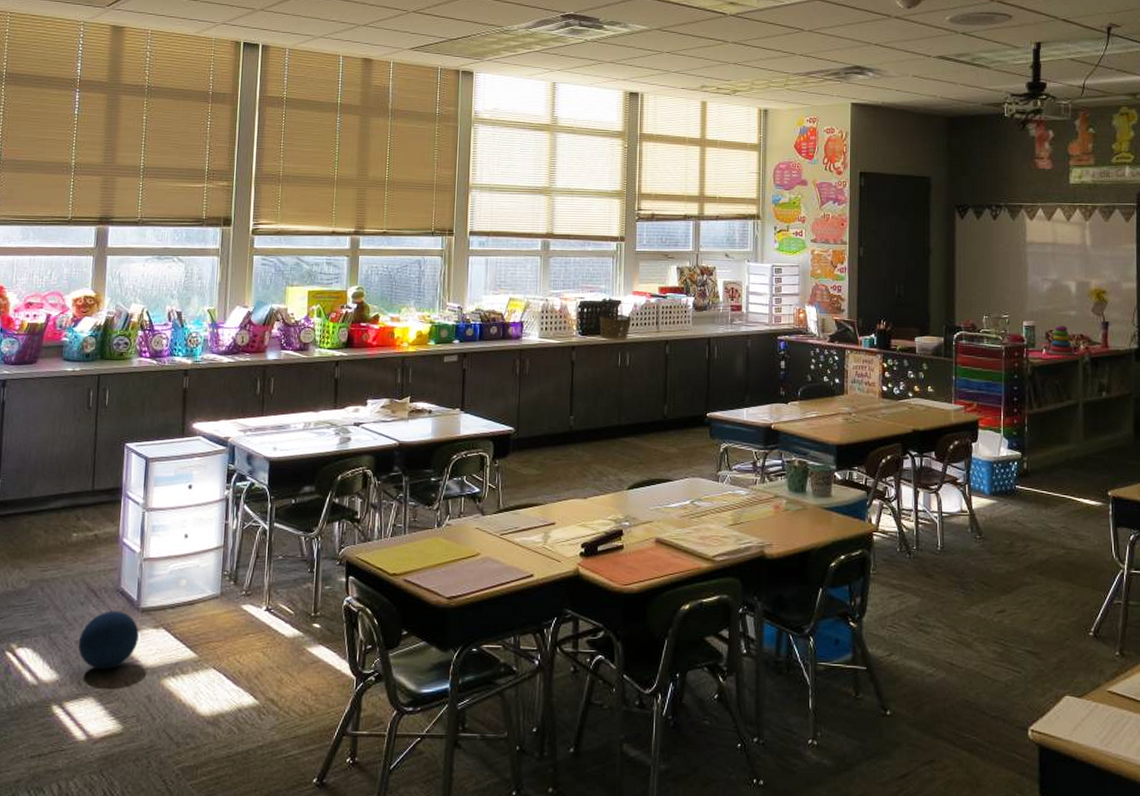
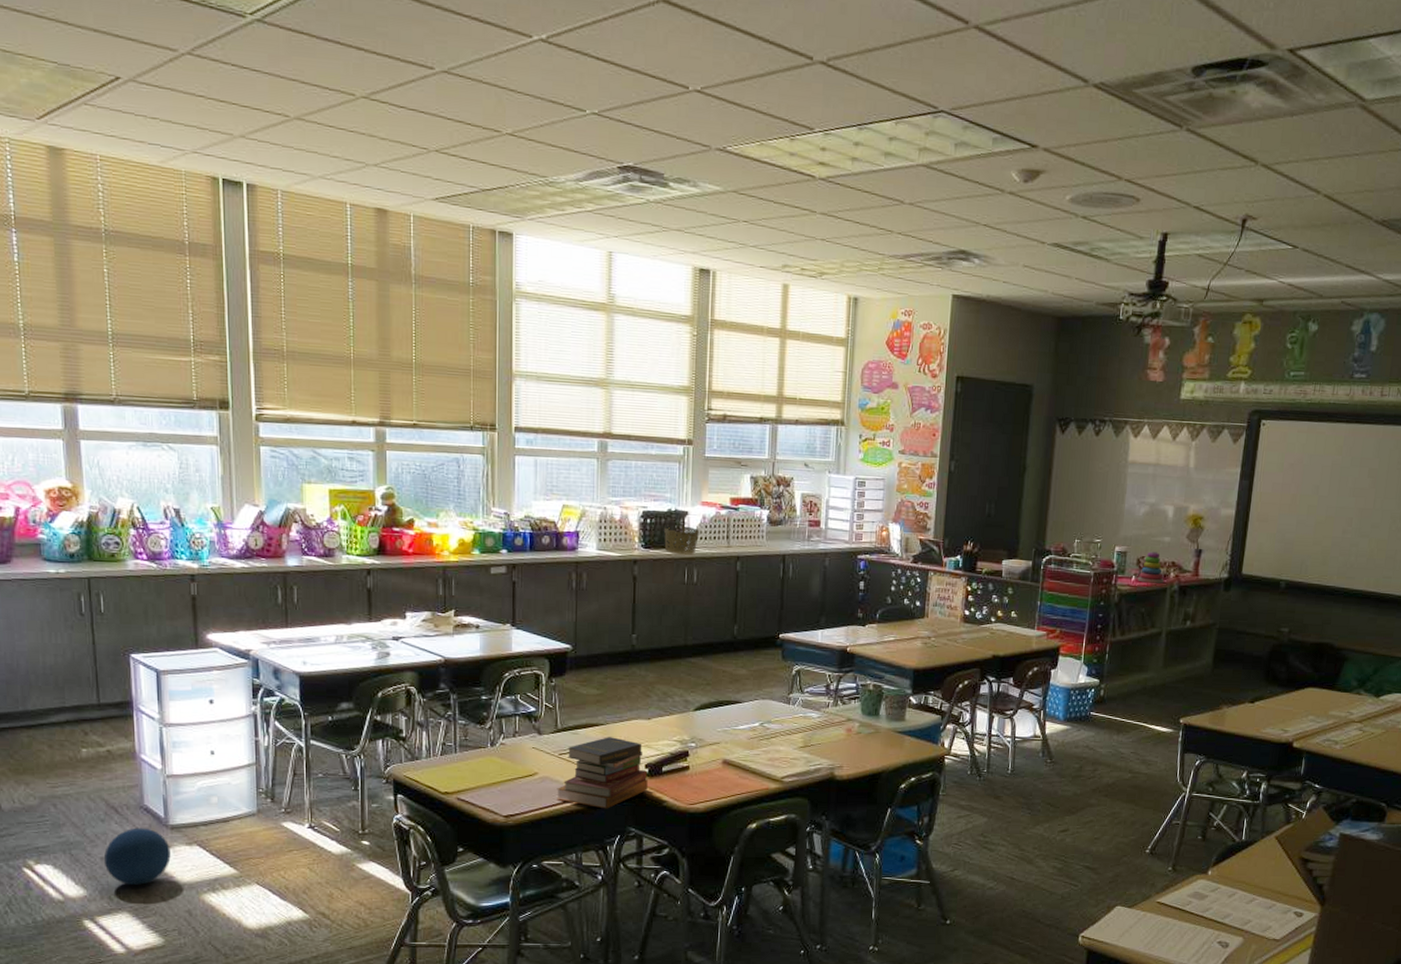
books: none [497,516,584,590] -> present [557,737,648,809]

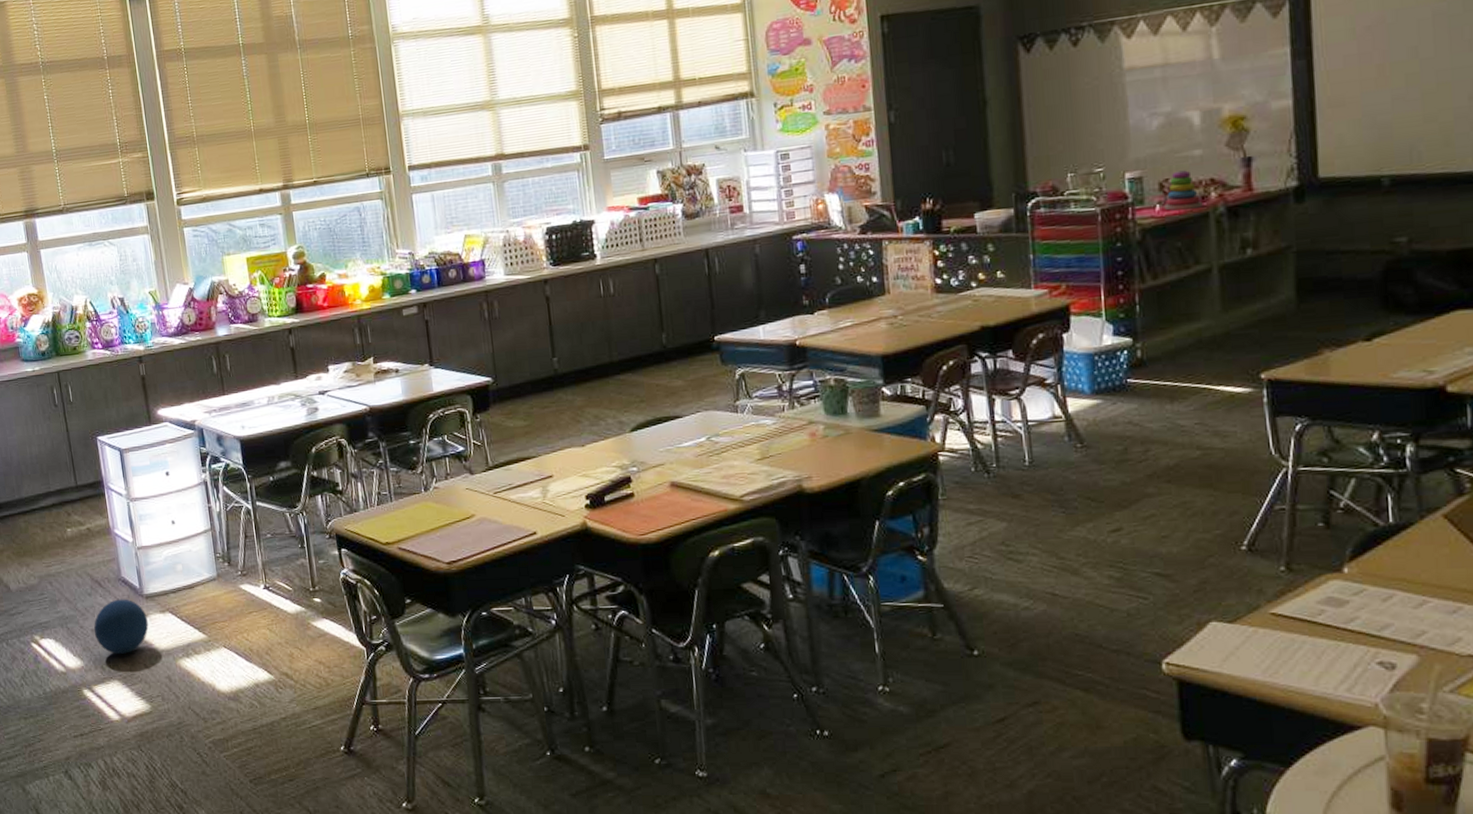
books: present [557,737,648,809] -> none [496,469,592,548]
basket: present [664,525,700,555] -> none [571,235,610,268]

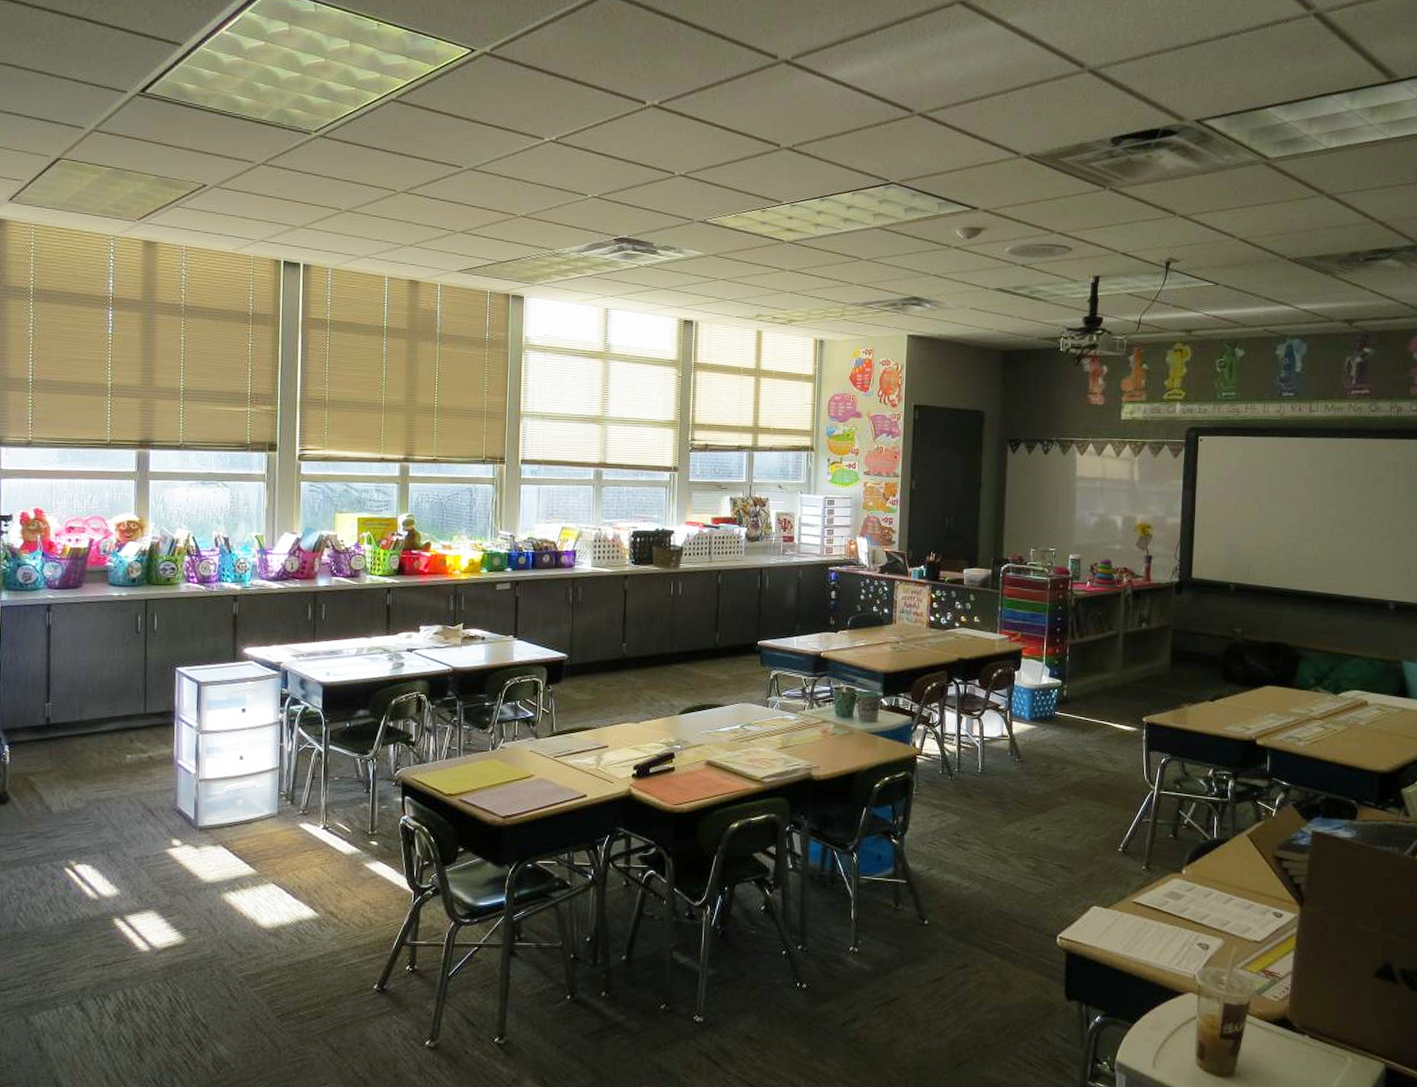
ball: present [93,599,149,654] -> none [137,829,198,884]
basket: none [571,235,610,268] -> present [652,543,685,570]

